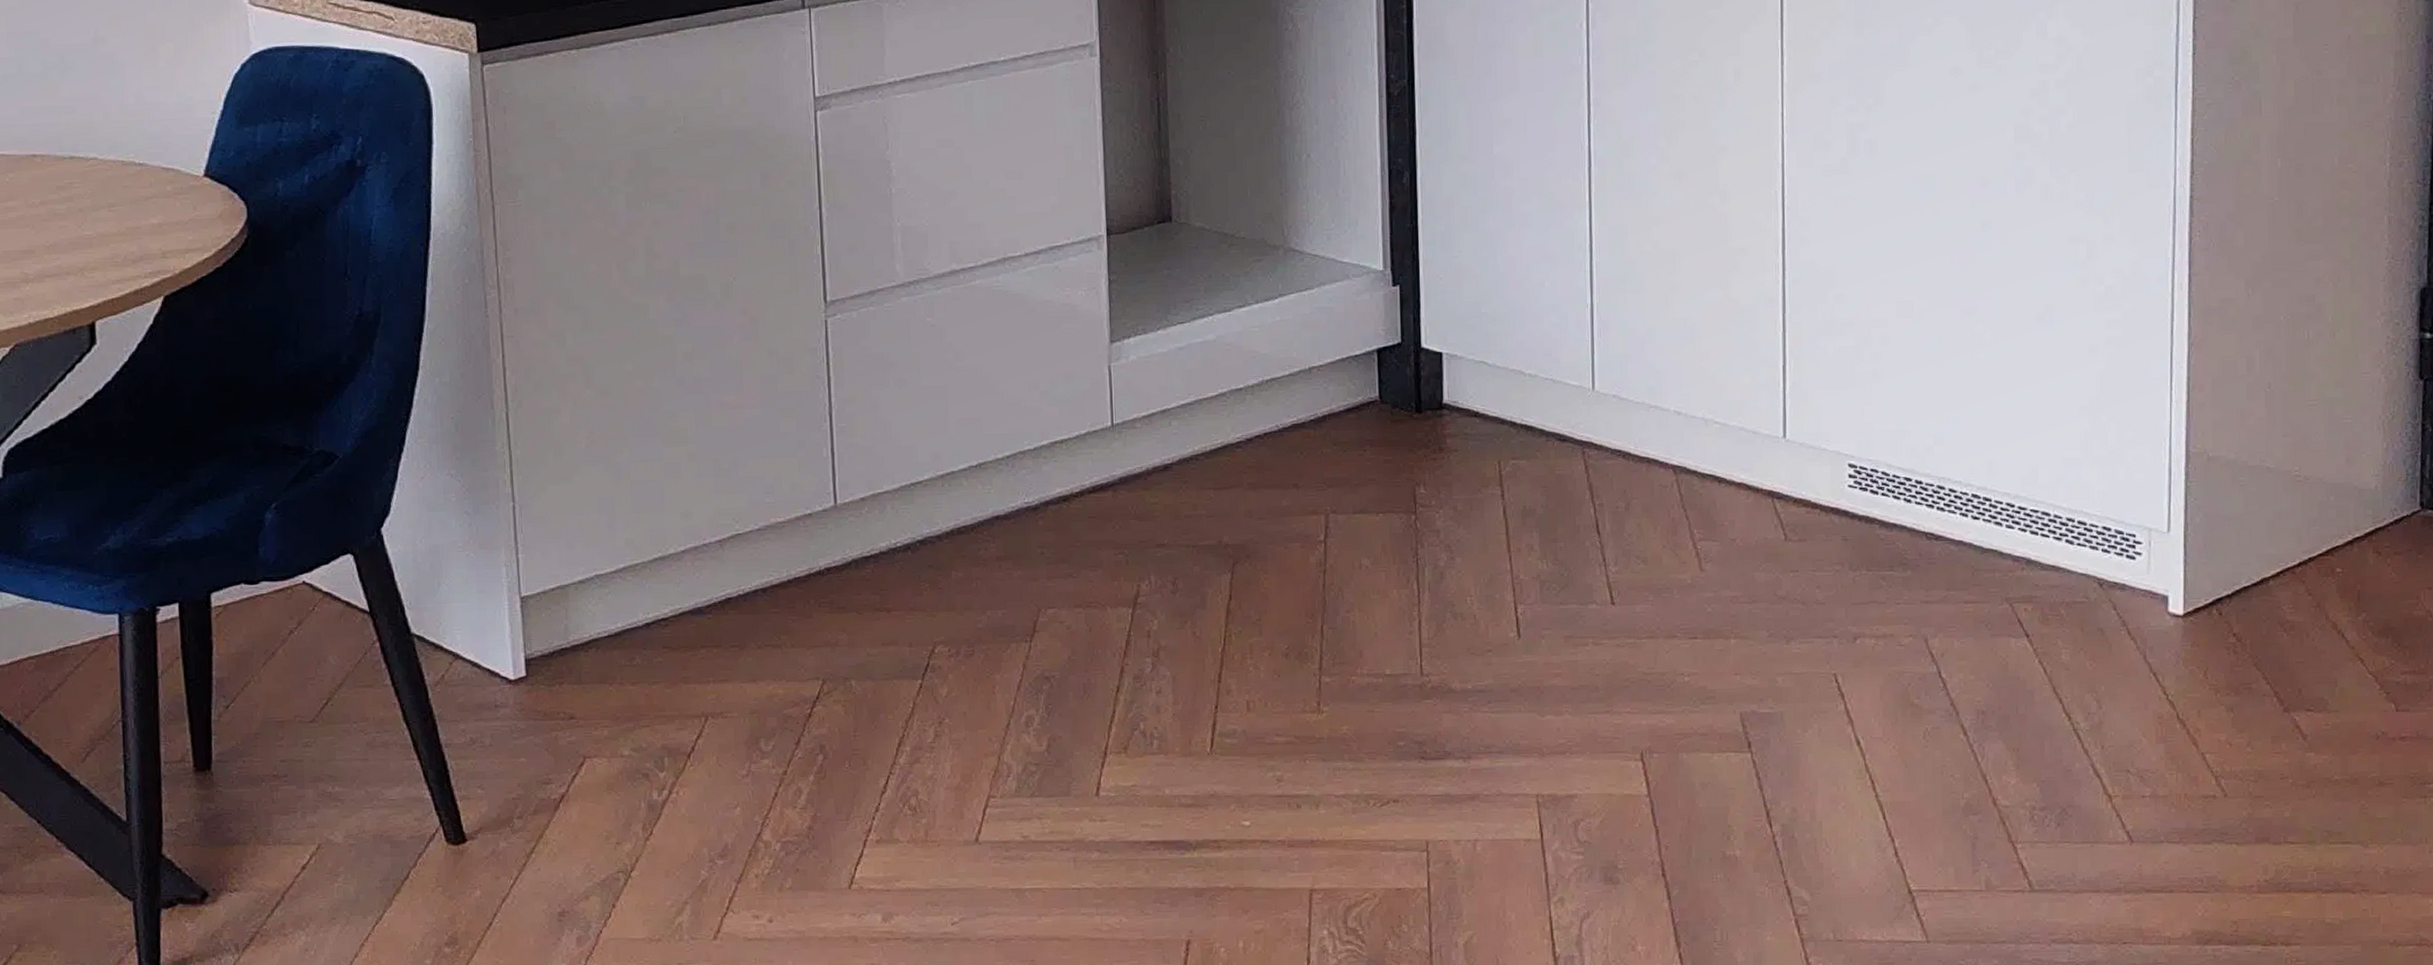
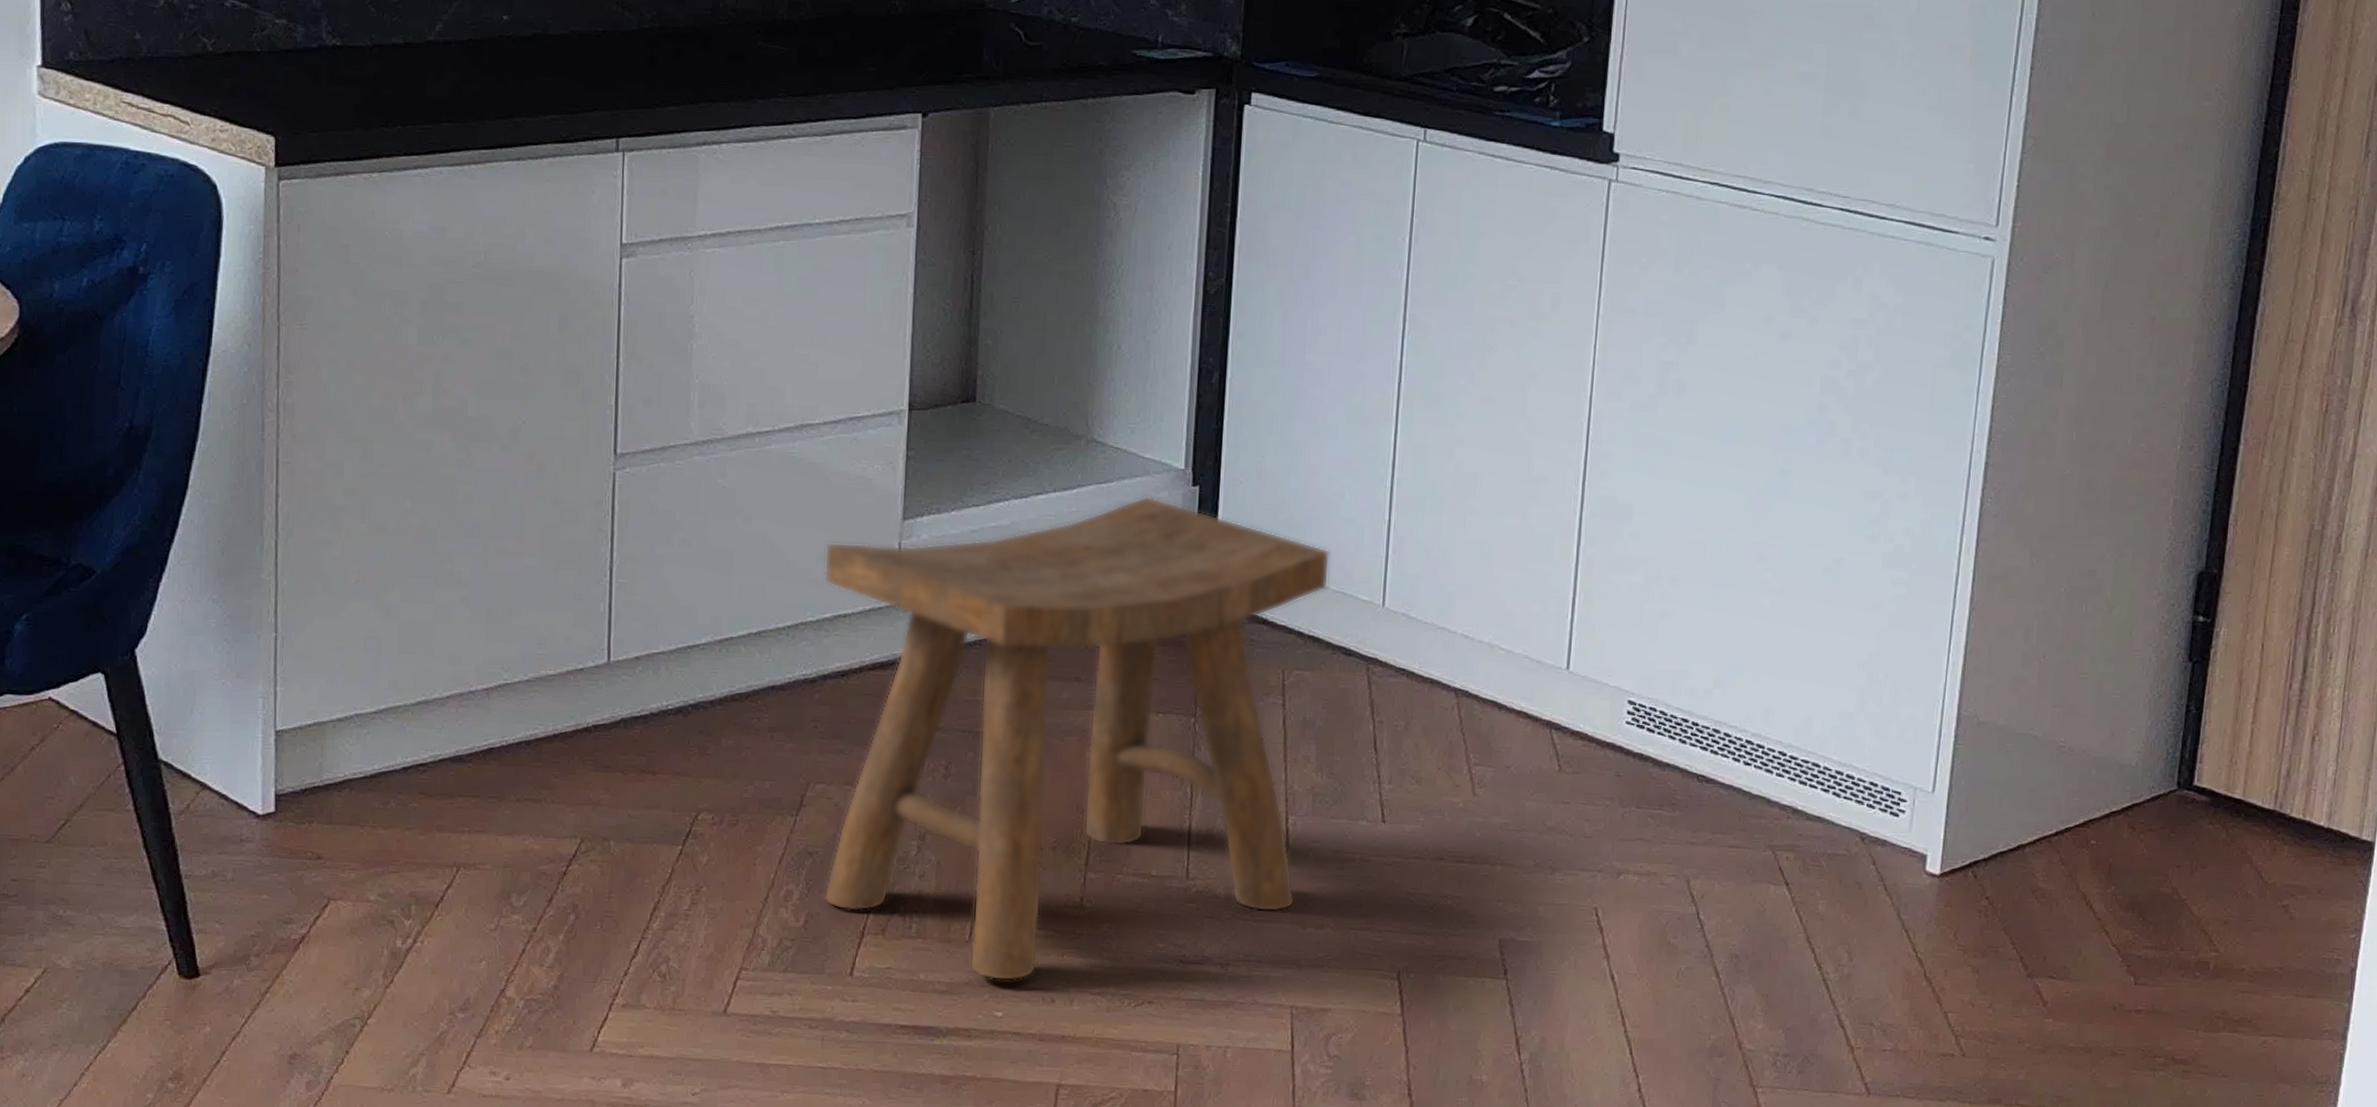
stool: none [1036,300,1537,791] -> present [823,496,1330,982]

